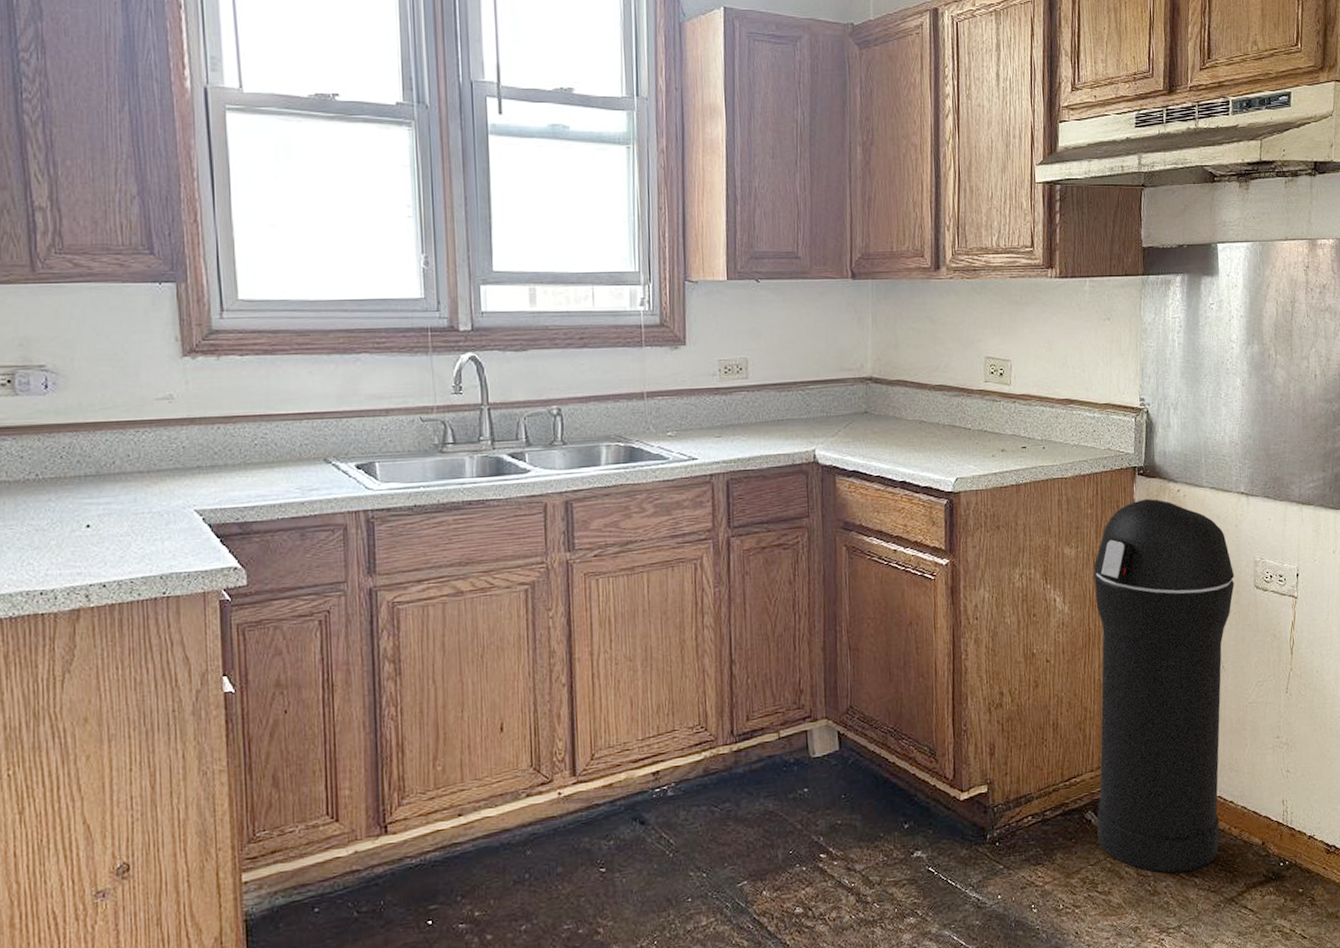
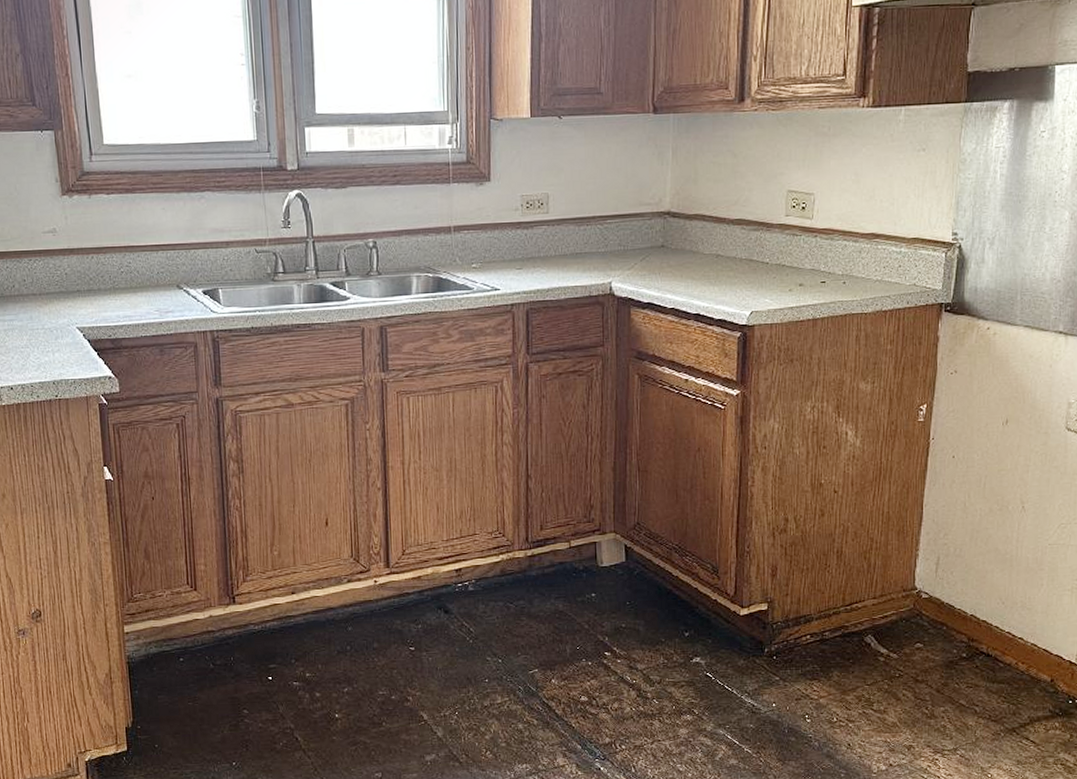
trash can: present [1094,499,1235,873] -> none [876,336,1044,700]

